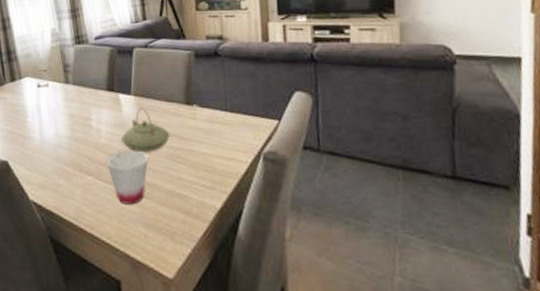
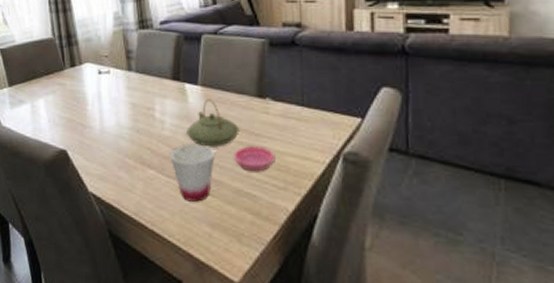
saucer: none [165,150,203,174] -> present [234,146,276,172]

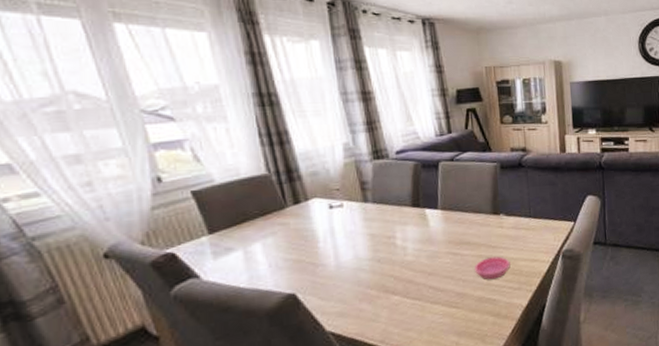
cup: present [170,143,215,202] -> none [414,263,458,318]
teapot: present [187,99,239,147] -> none [429,220,479,265]

